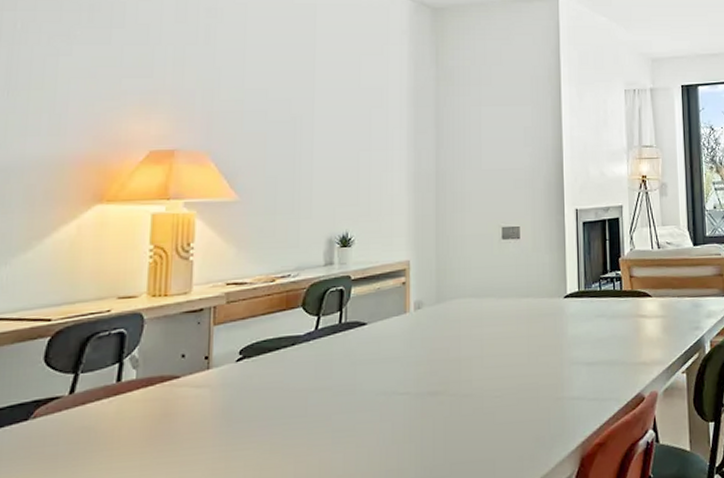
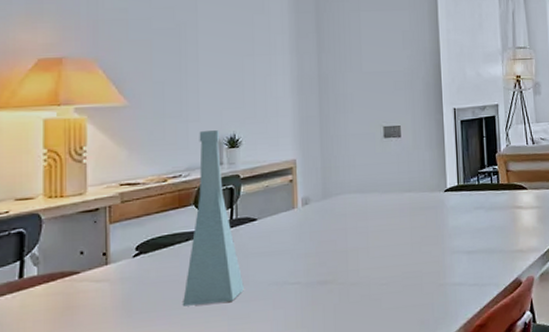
vase: none [284,228,350,416] -> present [182,130,244,307]

